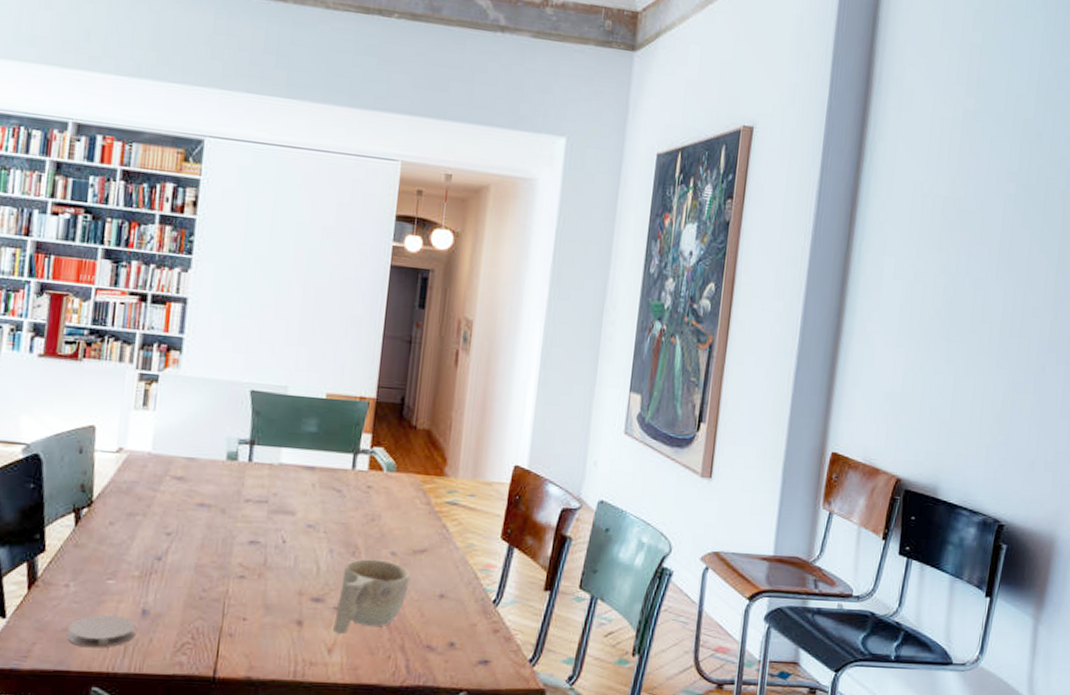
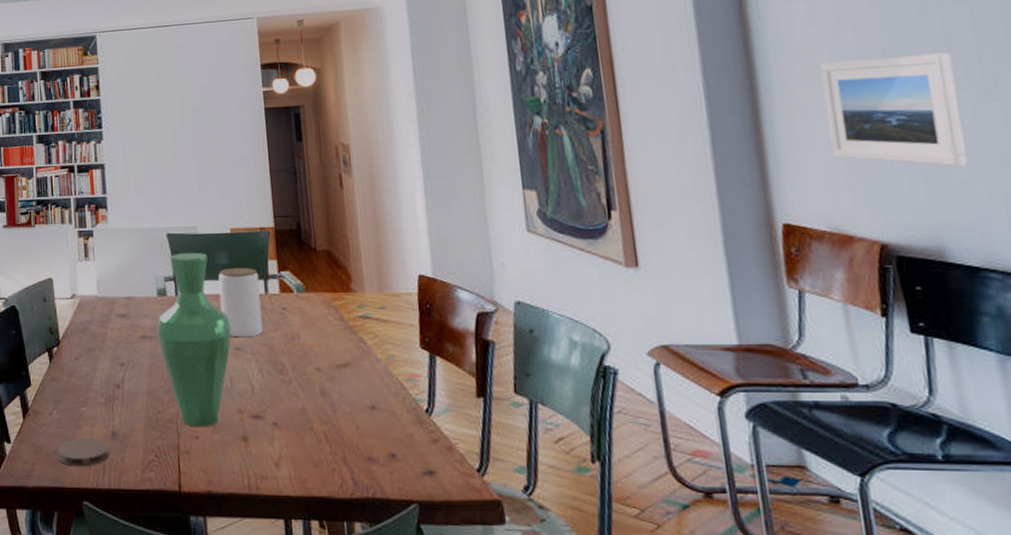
vase: none [218,413,307,609] -> present [156,252,232,428]
jar: none [298,437,348,515] -> present [218,267,263,338]
cup: present [333,559,410,635] -> none [275,376,339,449]
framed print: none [882,313,983,420] -> present [820,52,968,167]

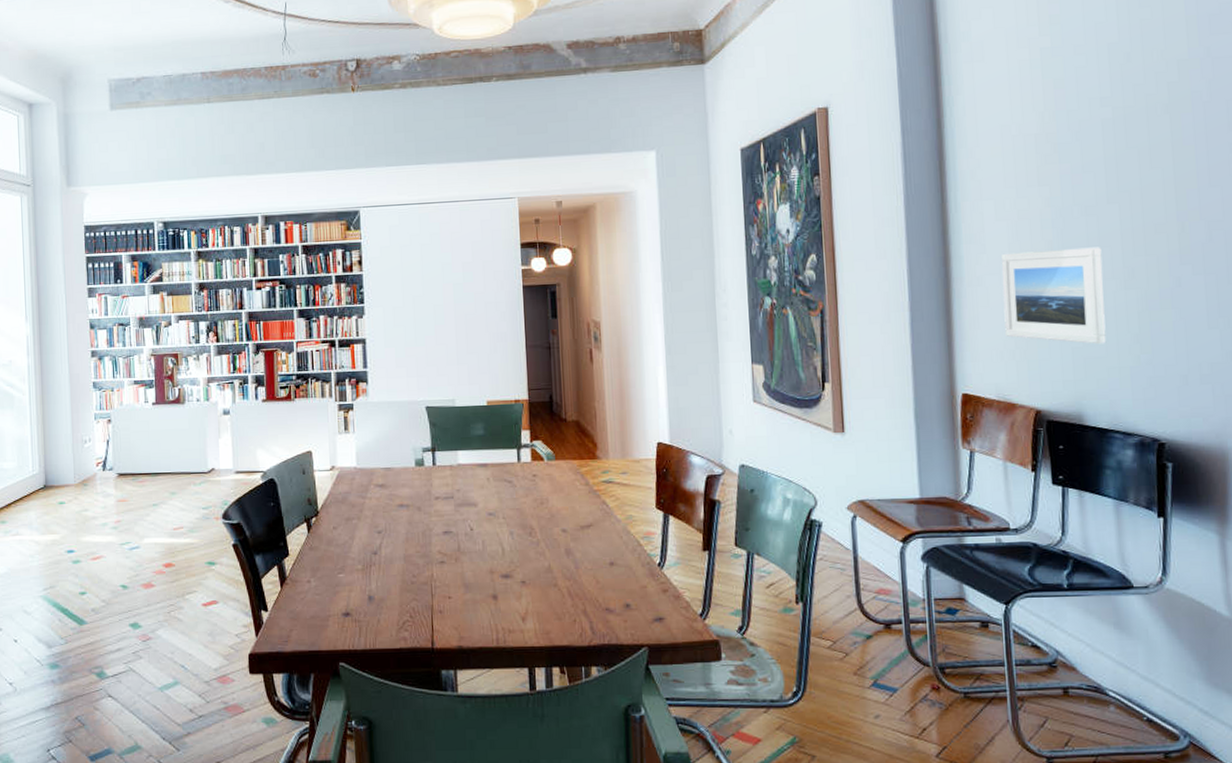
coaster: present [57,438,110,467] -> none [314,603,366,631]
vase: present [156,252,232,428] -> none [414,424,485,588]
jar: present [218,267,263,338] -> none [474,437,514,504]

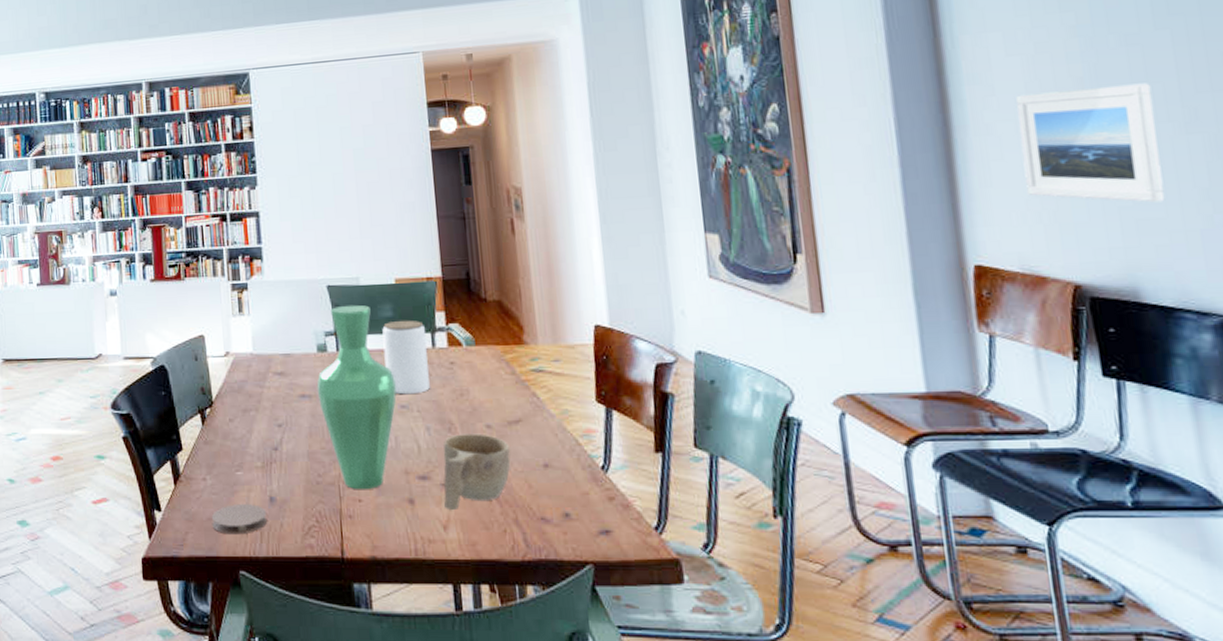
coaster: none [314,603,366,631] -> present [211,504,267,535]
vase: none [414,424,485,588] -> present [316,304,397,490]
jar: none [474,437,514,504] -> present [382,320,430,395]
cup: none [523,537,582,605] -> present [443,433,511,511]

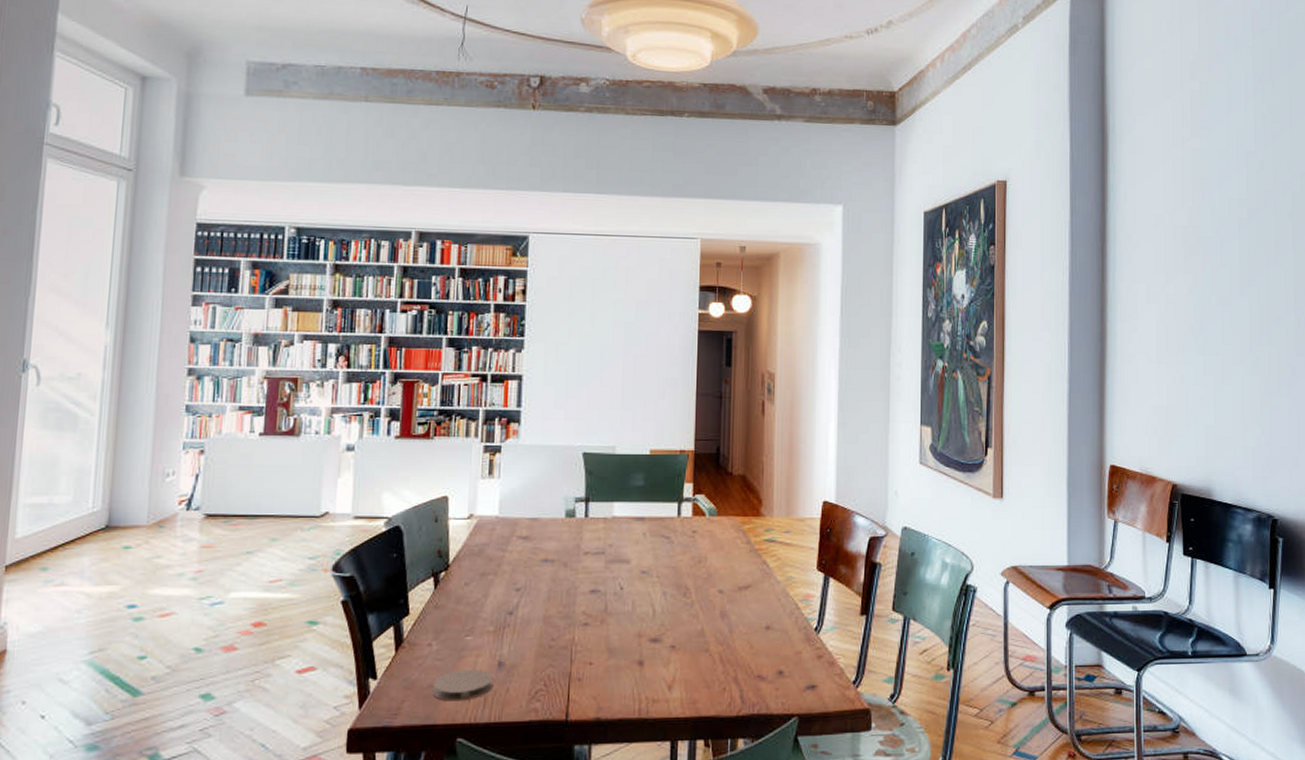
vase: present [316,304,397,490] -> none [560,472,639,653]
jar: present [382,320,430,395] -> none [631,489,673,561]
cup: present [443,433,511,511] -> none [672,598,737,671]
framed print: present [1016,83,1165,203] -> none [1150,334,1234,425]

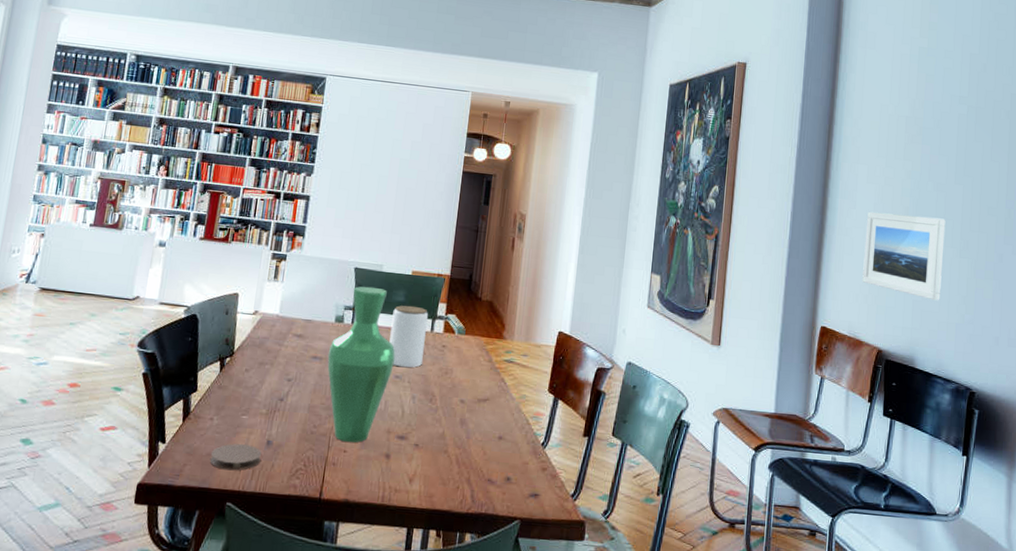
vase: none [560,472,639,653] -> present [327,286,395,443]
jar: none [631,489,673,561] -> present [389,305,428,368]
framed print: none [1150,334,1234,425] -> present [862,211,946,301]

